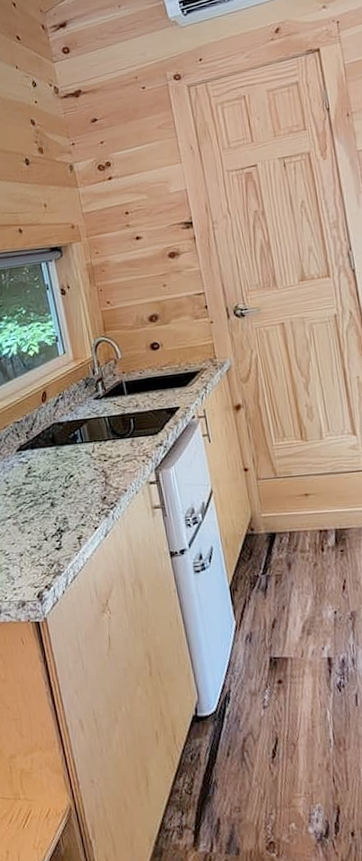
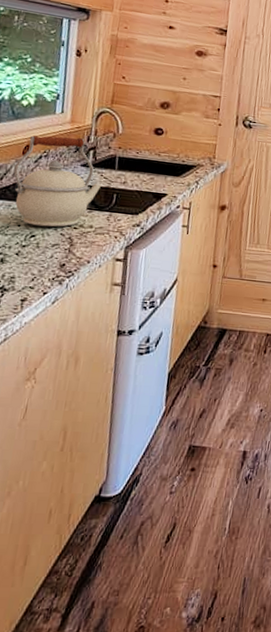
kettle: none [39,372,117,466] -> present [13,135,101,227]

